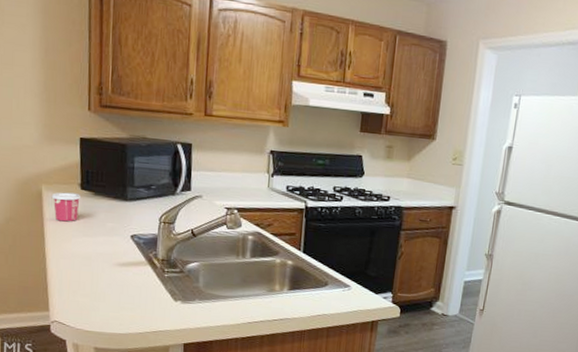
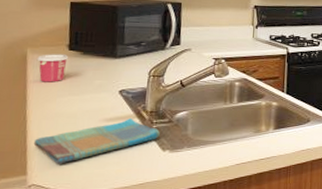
dish towel: none [53,264,172,304] -> present [33,117,160,164]

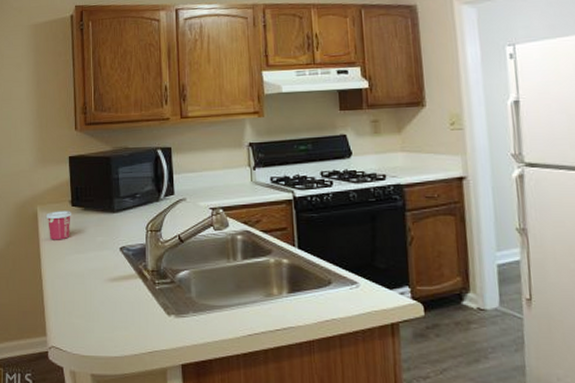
dish towel: present [33,117,160,164] -> none [50,277,163,326]

